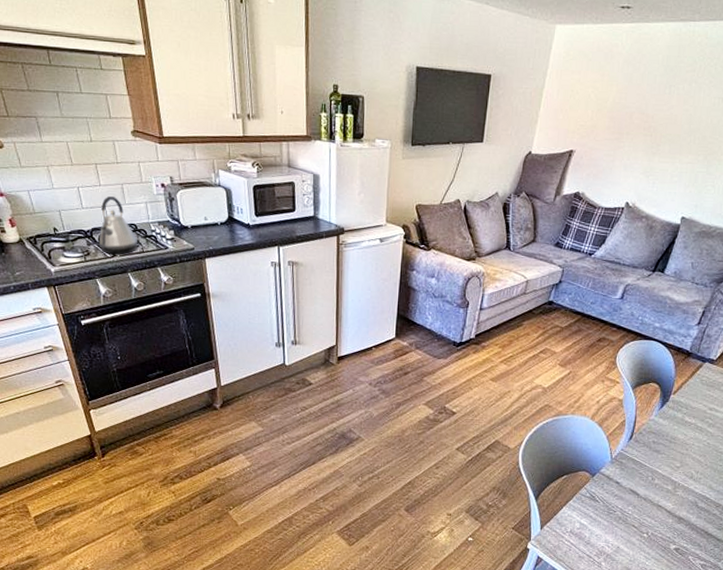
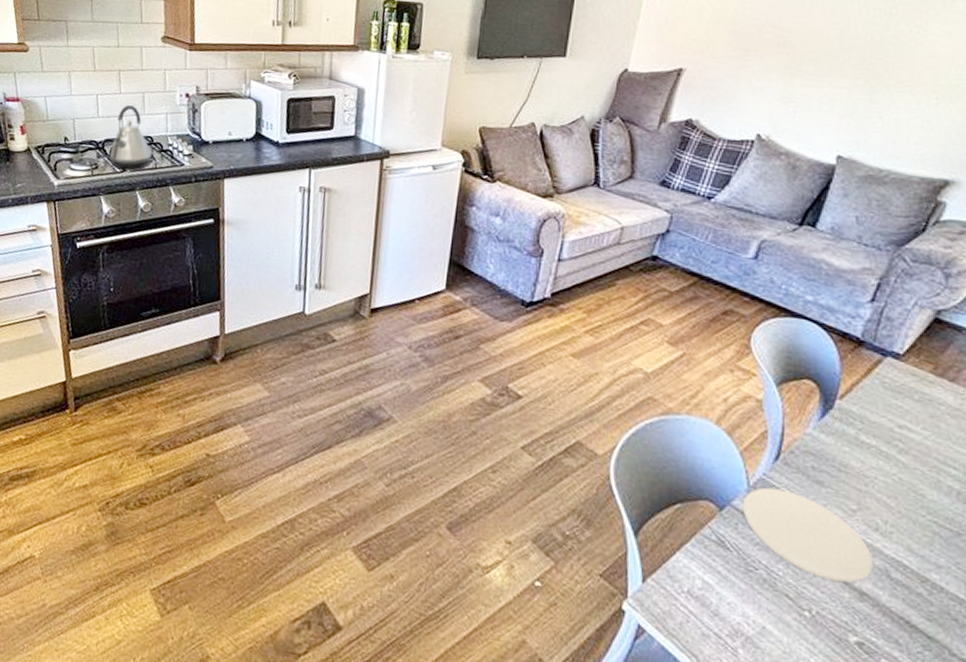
plate: none [607,458,688,514] -> present [742,487,873,583]

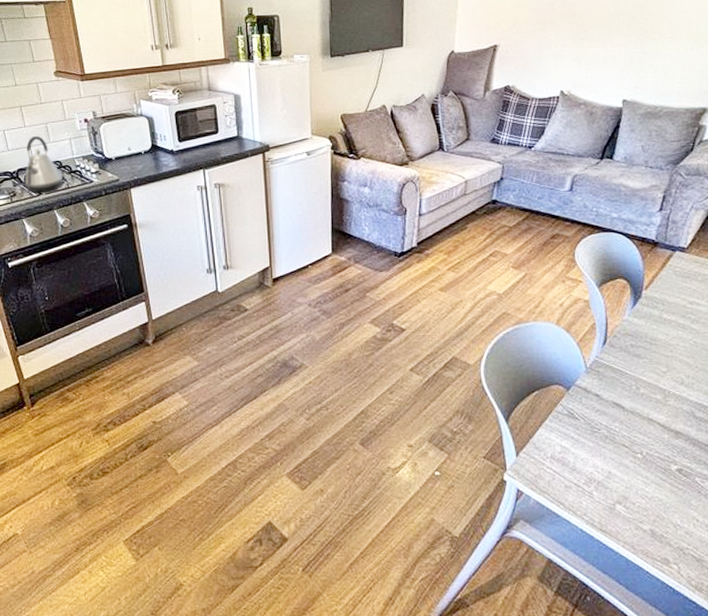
plate: present [742,487,873,583] -> none [583,366,683,428]

